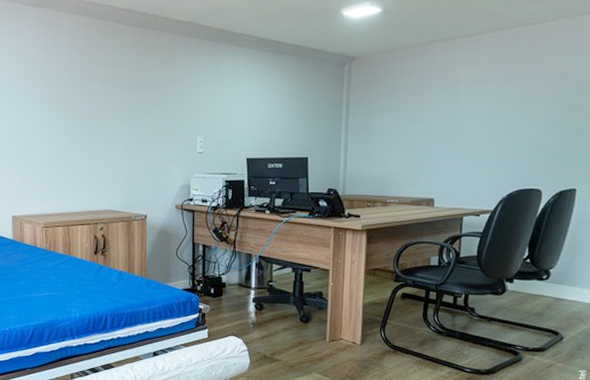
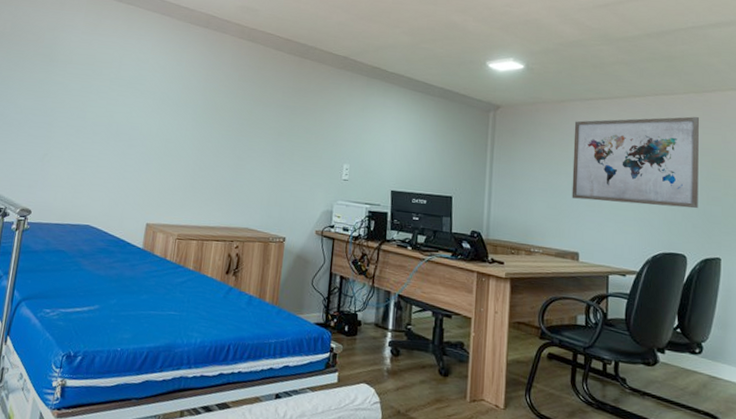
wall art: none [429,45,568,146] -> present [571,116,699,209]

